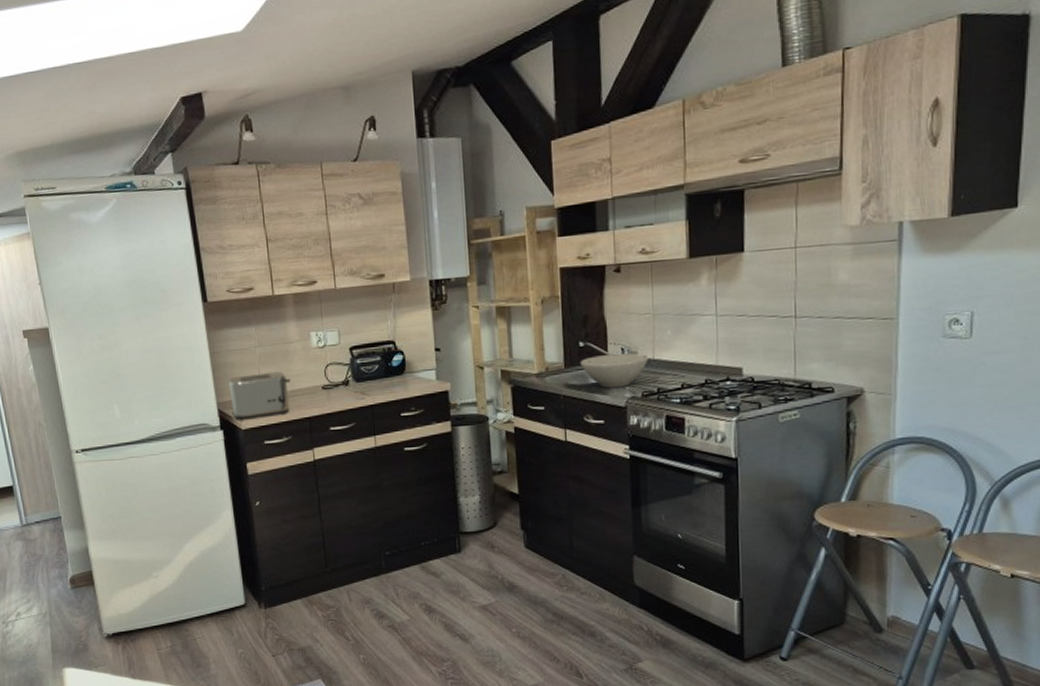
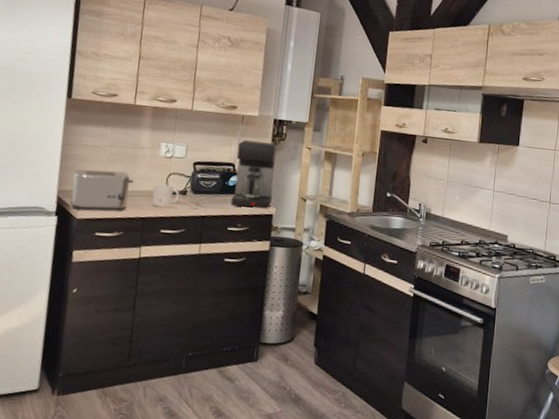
mug: none [311,377,341,404] -> present [151,184,179,208]
coffee maker: none [394,308,444,389] -> present [230,140,277,209]
bowl: present [579,353,648,388] -> none [385,206,439,236]

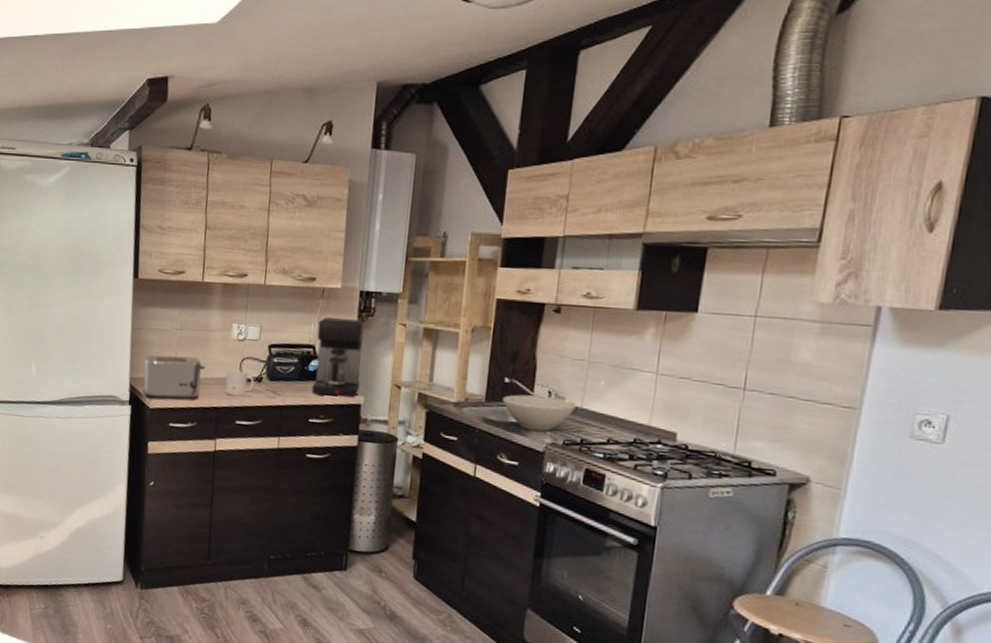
bowl: none [385,206,439,236] -> present [501,394,576,432]

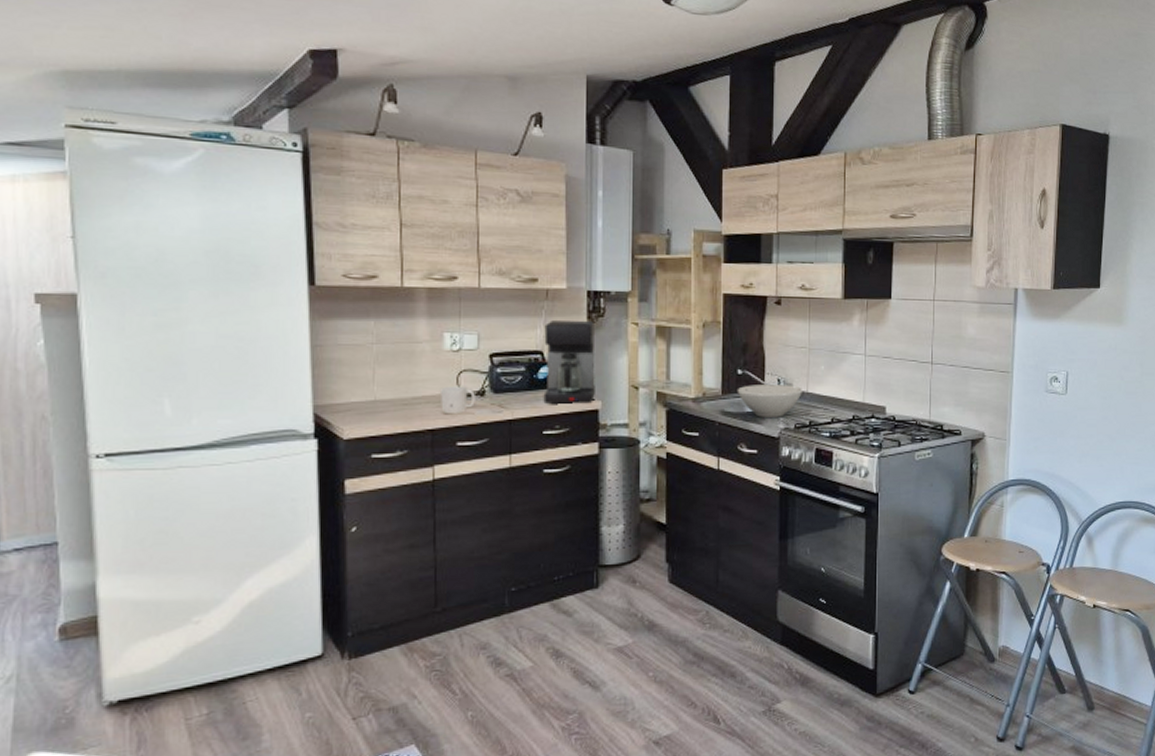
toaster: present [142,355,205,402] -> none [331,374,413,430]

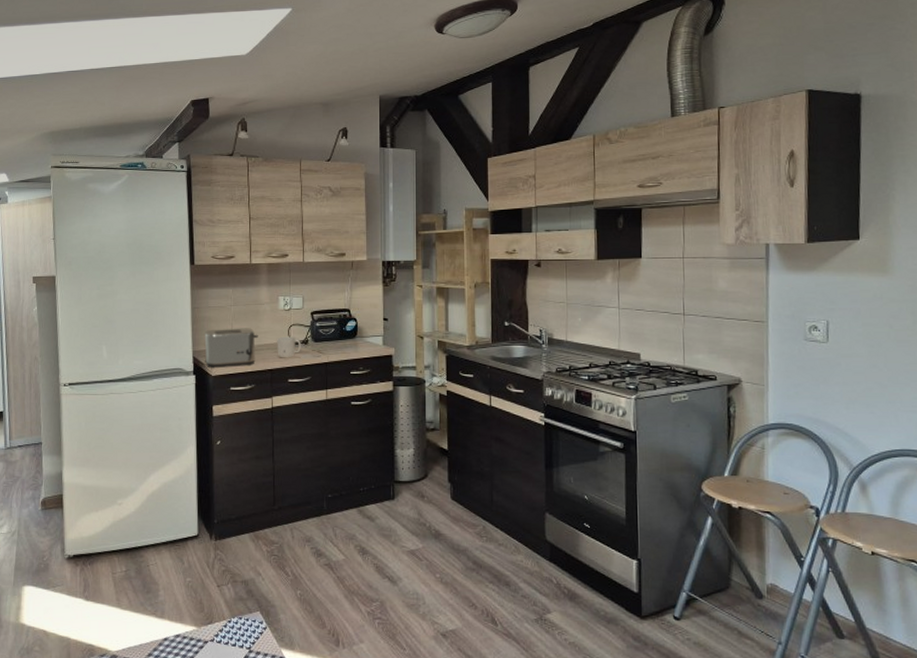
toaster: none [331,374,413,430] -> present [204,328,258,369]
coffee maker: present [543,319,595,404] -> none [350,284,389,350]
bowl: present [737,385,802,417] -> none [504,335,562,362]

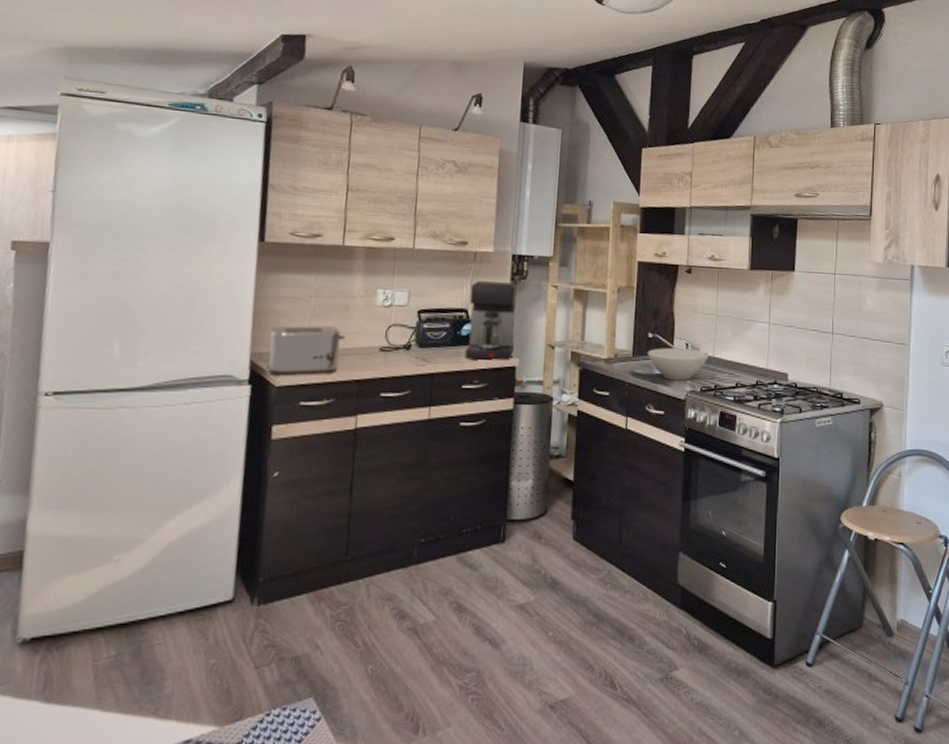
mug: present [276,336,301,358] -> none [368,339,402,367]
coffee maker: none [350,284,389,350] -> present [464,280,517,361]
bowl: none [504,335,562,362] -> present [647,348,709,380]

